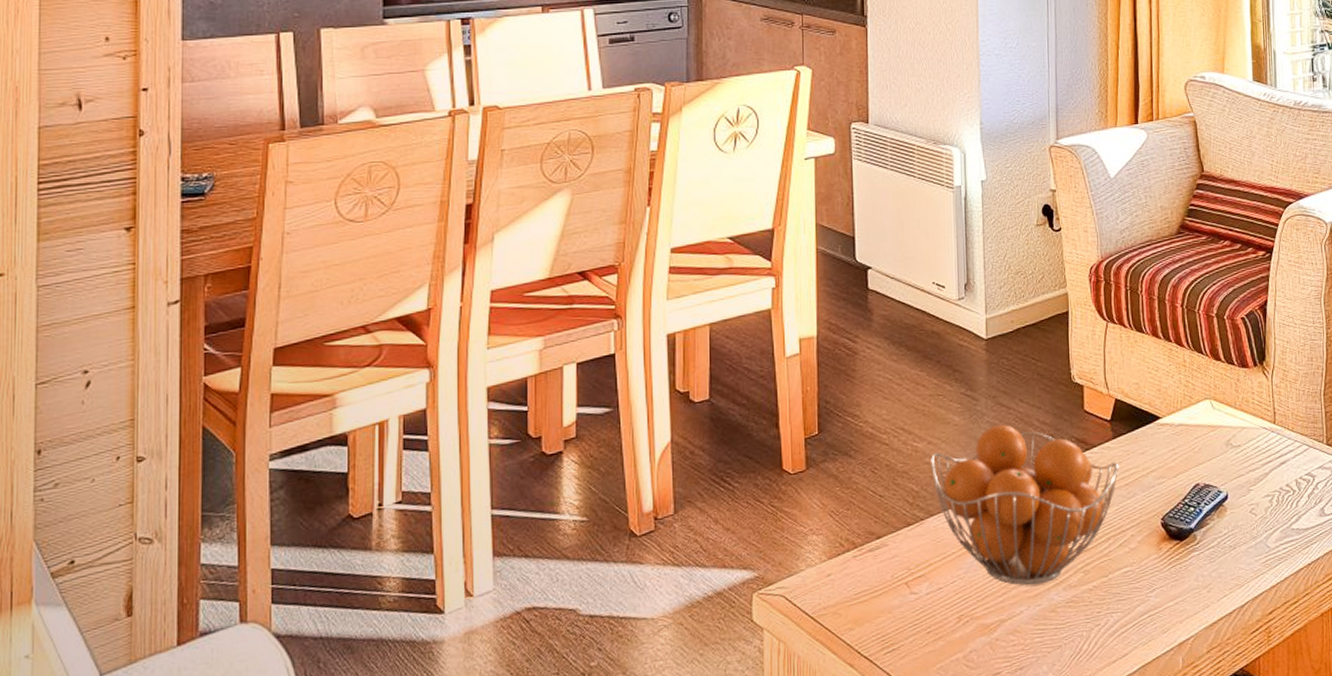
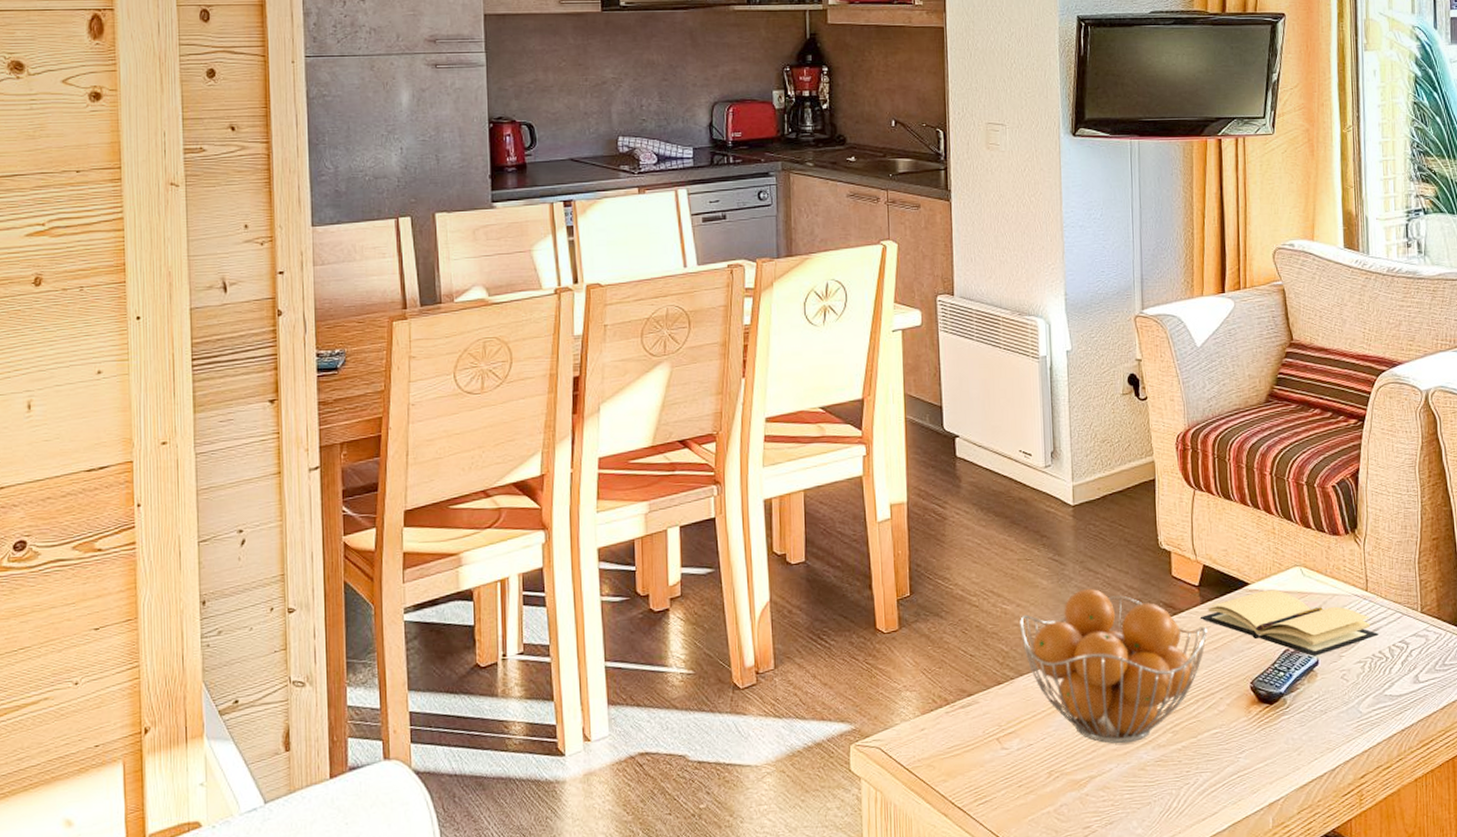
book: none [1111,423,1286,491] -> present [1199,590,1379,656]

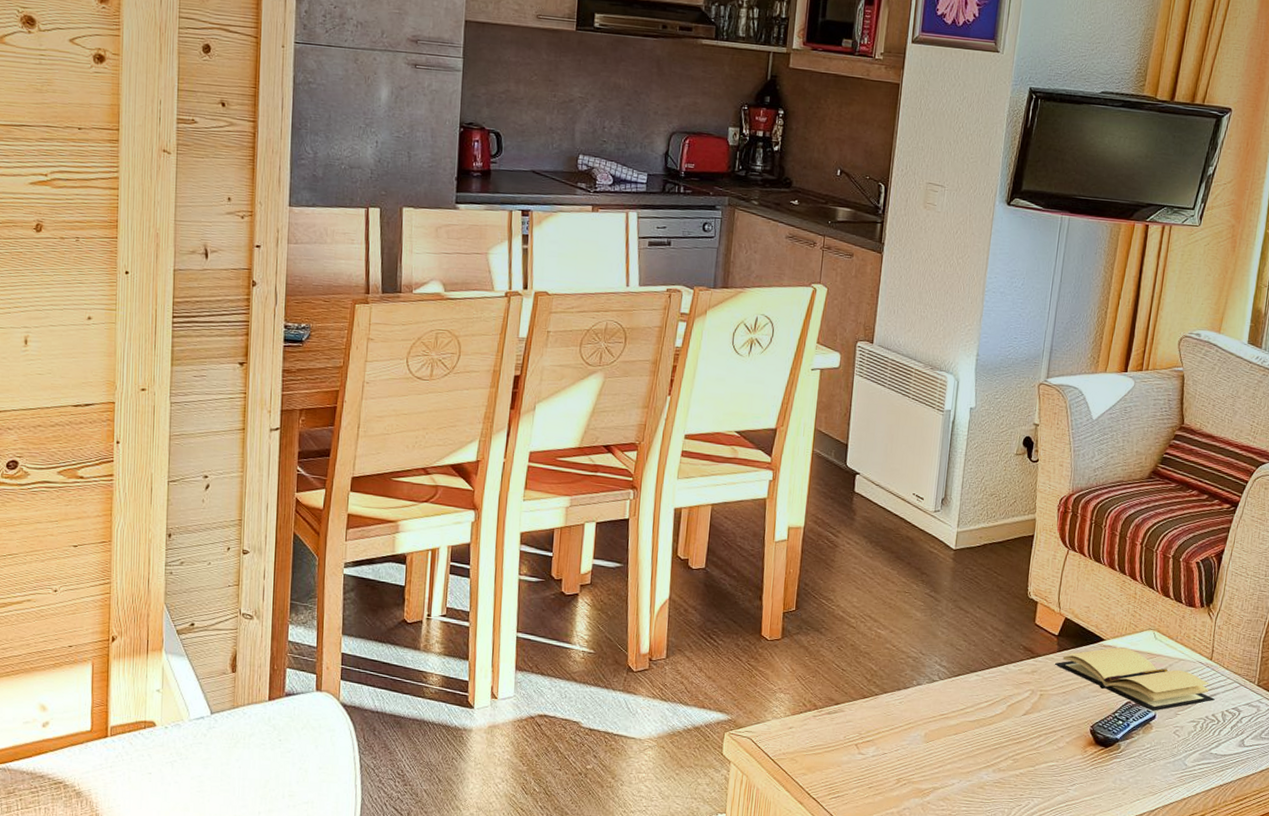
fruit basket: present [1020,588,1208,744] -> none [890,625,1060,764]

